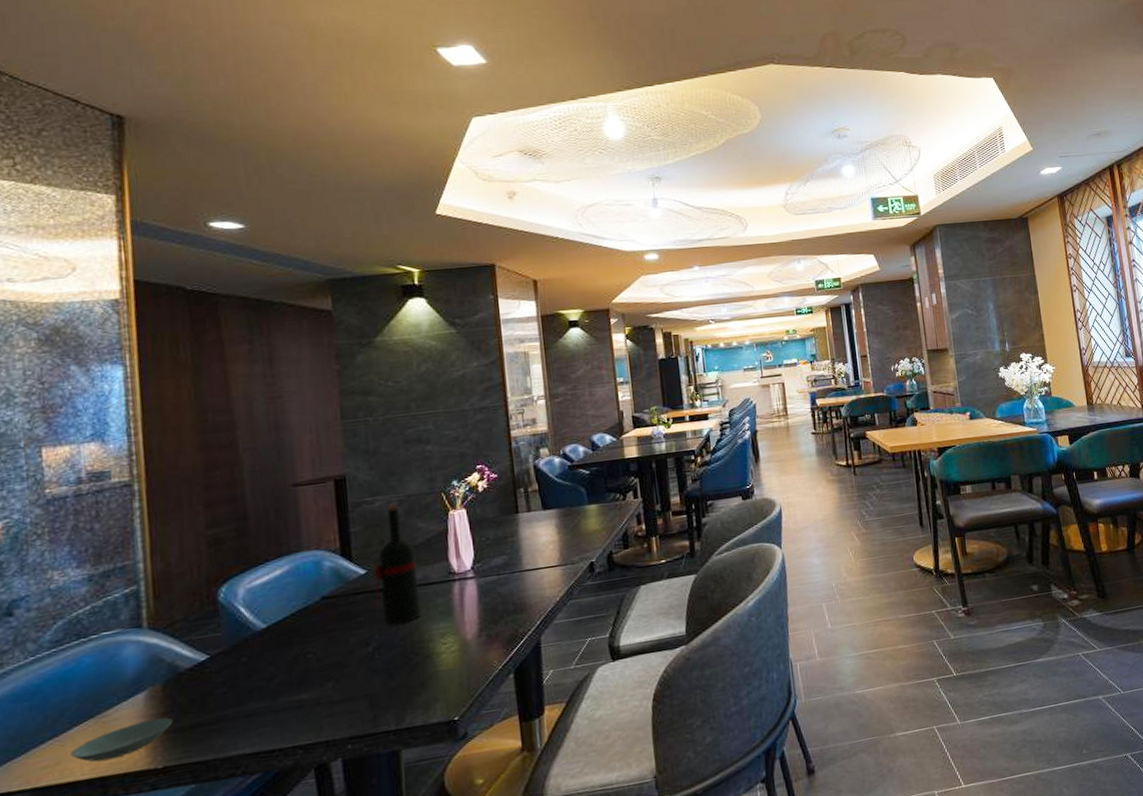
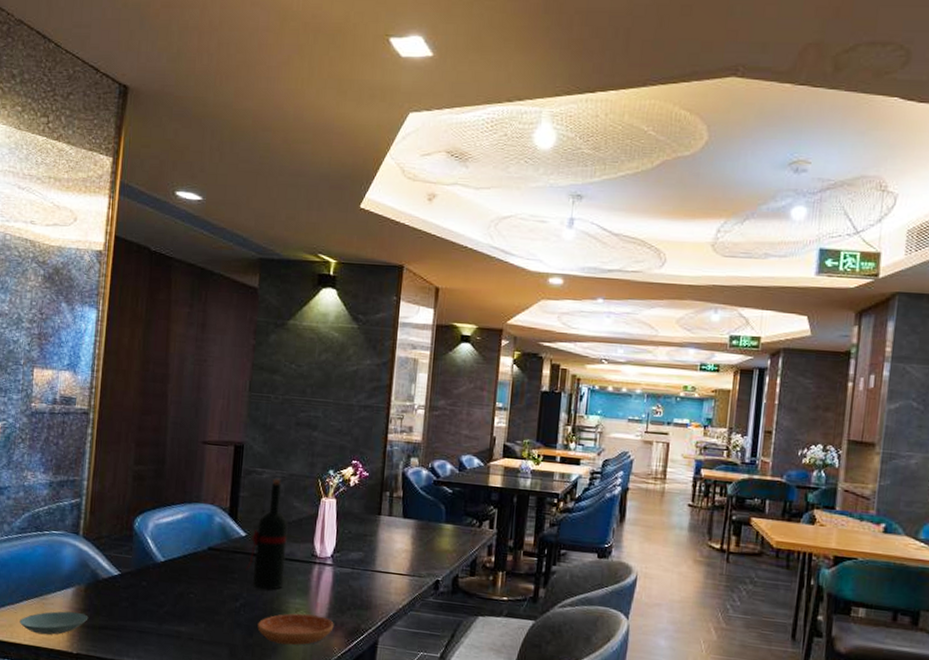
saucer: none [398,633,489,678] -> present [257,613,334,645]

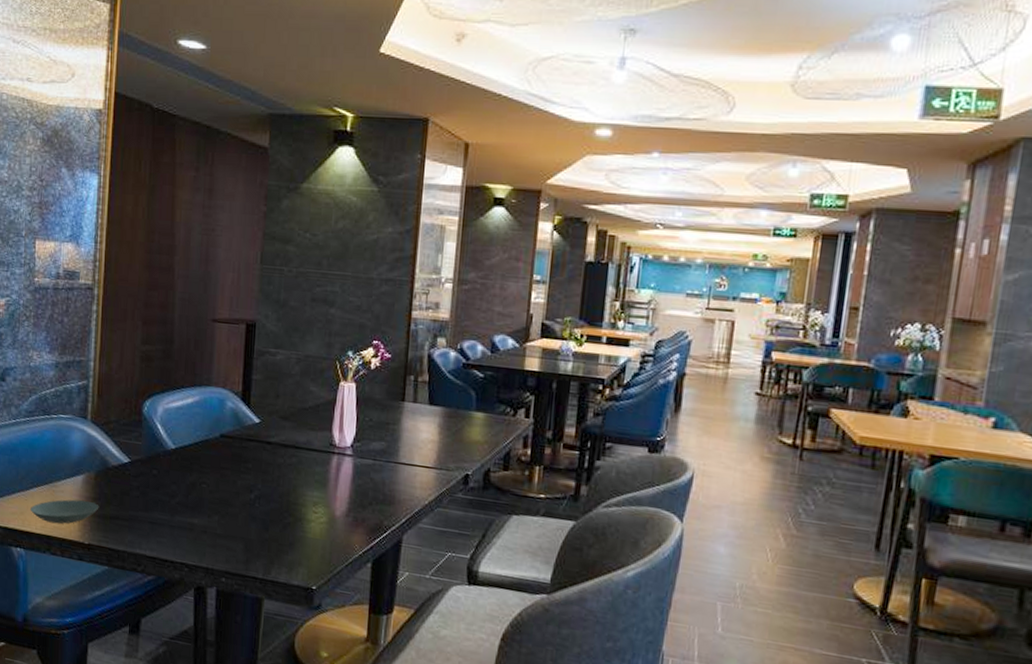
wine bottle: present [245,478,288,590] -> none [260,360,305,481]
saucer: present [257,613,334,645] -> none [273,507,355,542]

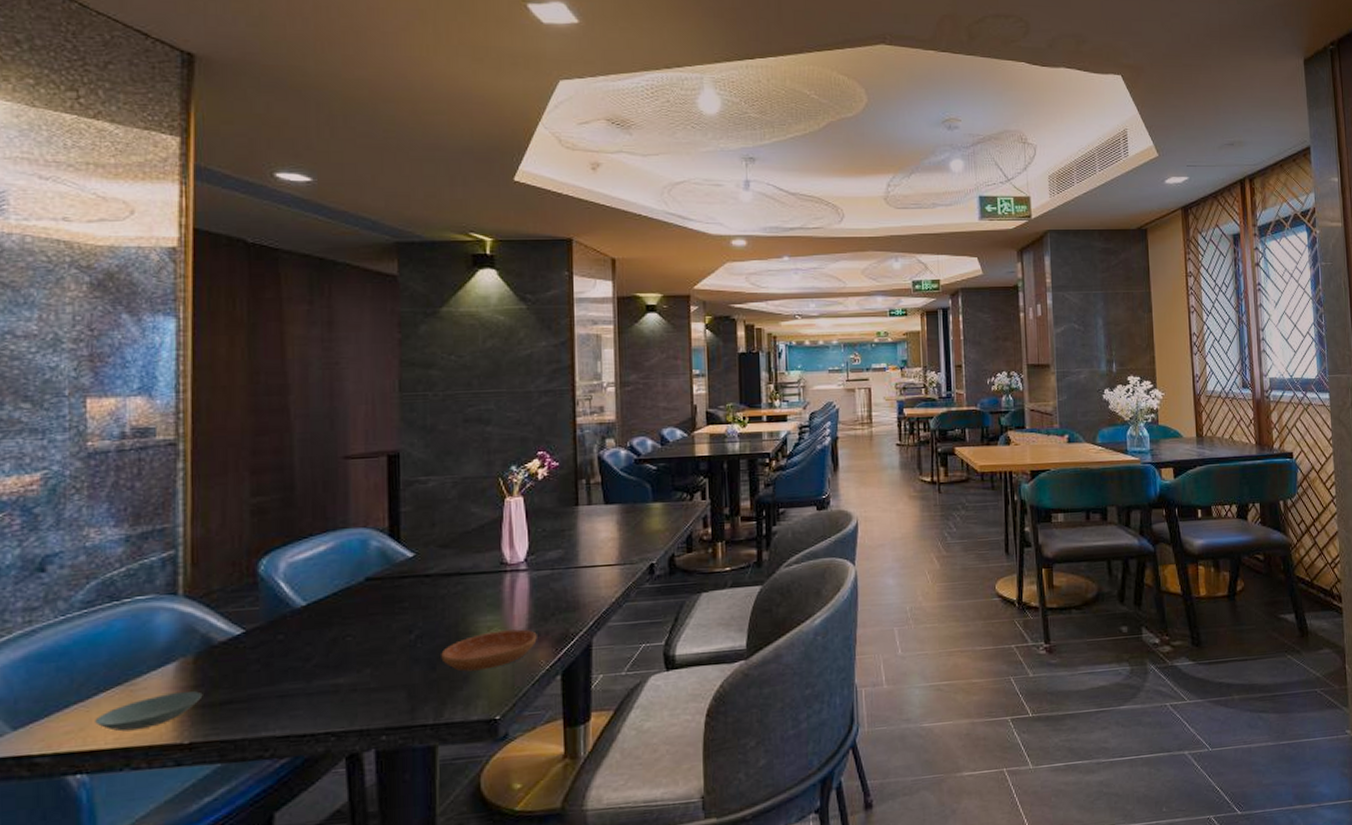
saucer: none [273,507,355,542] -> present [441,629,537,672]

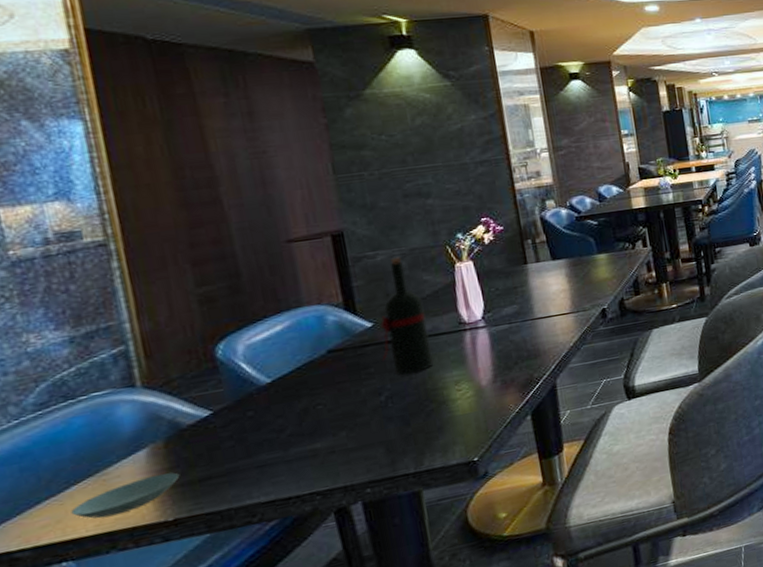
wine bottle: none [418,485,469,613] -> present [380,257,434,376]
saucer: present [441,629,537,672] -> none [413,379,504,423]

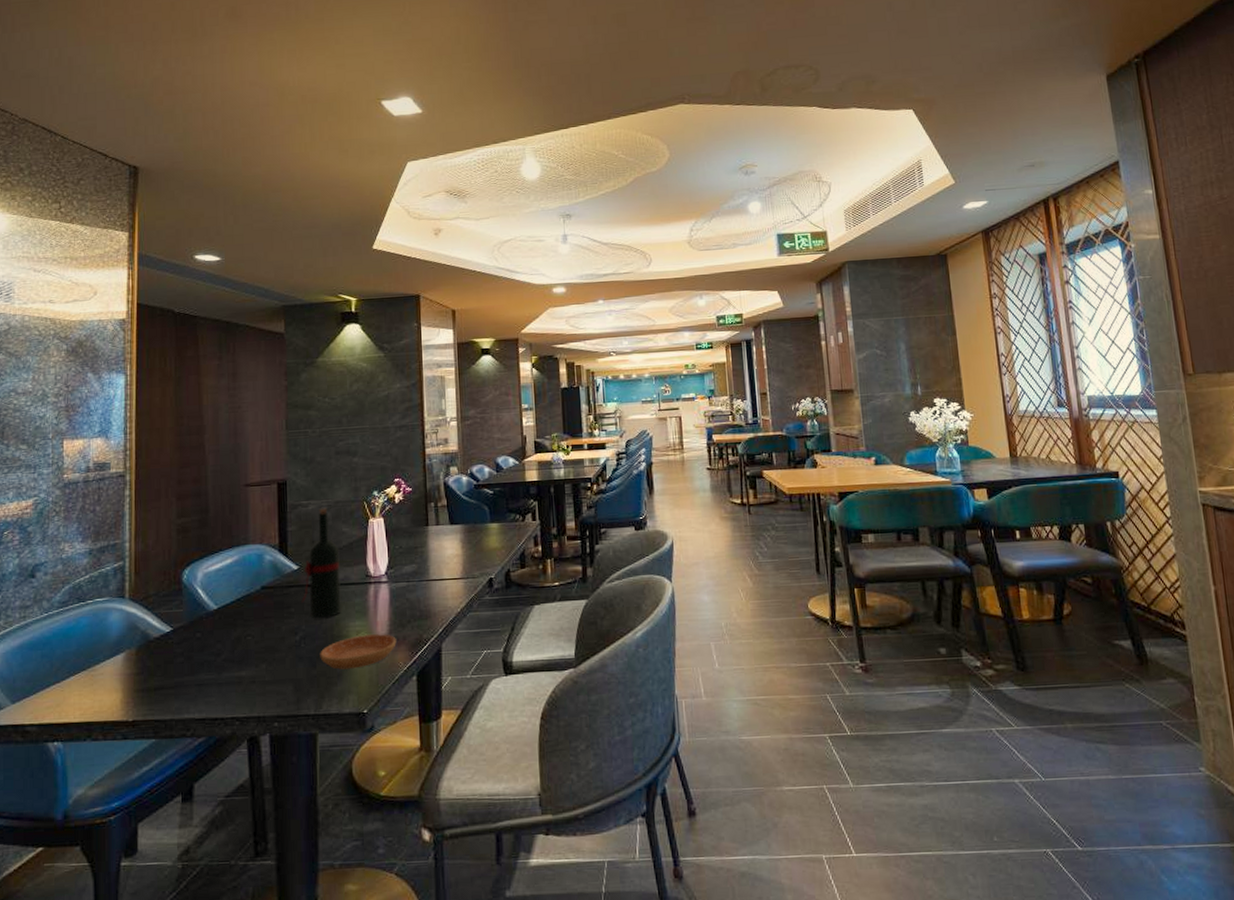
saucer: present [71,472,180,519] -> none [67,678,142,709]
saucer: none [413,379,504,423] -> present [320,634,396,670]

